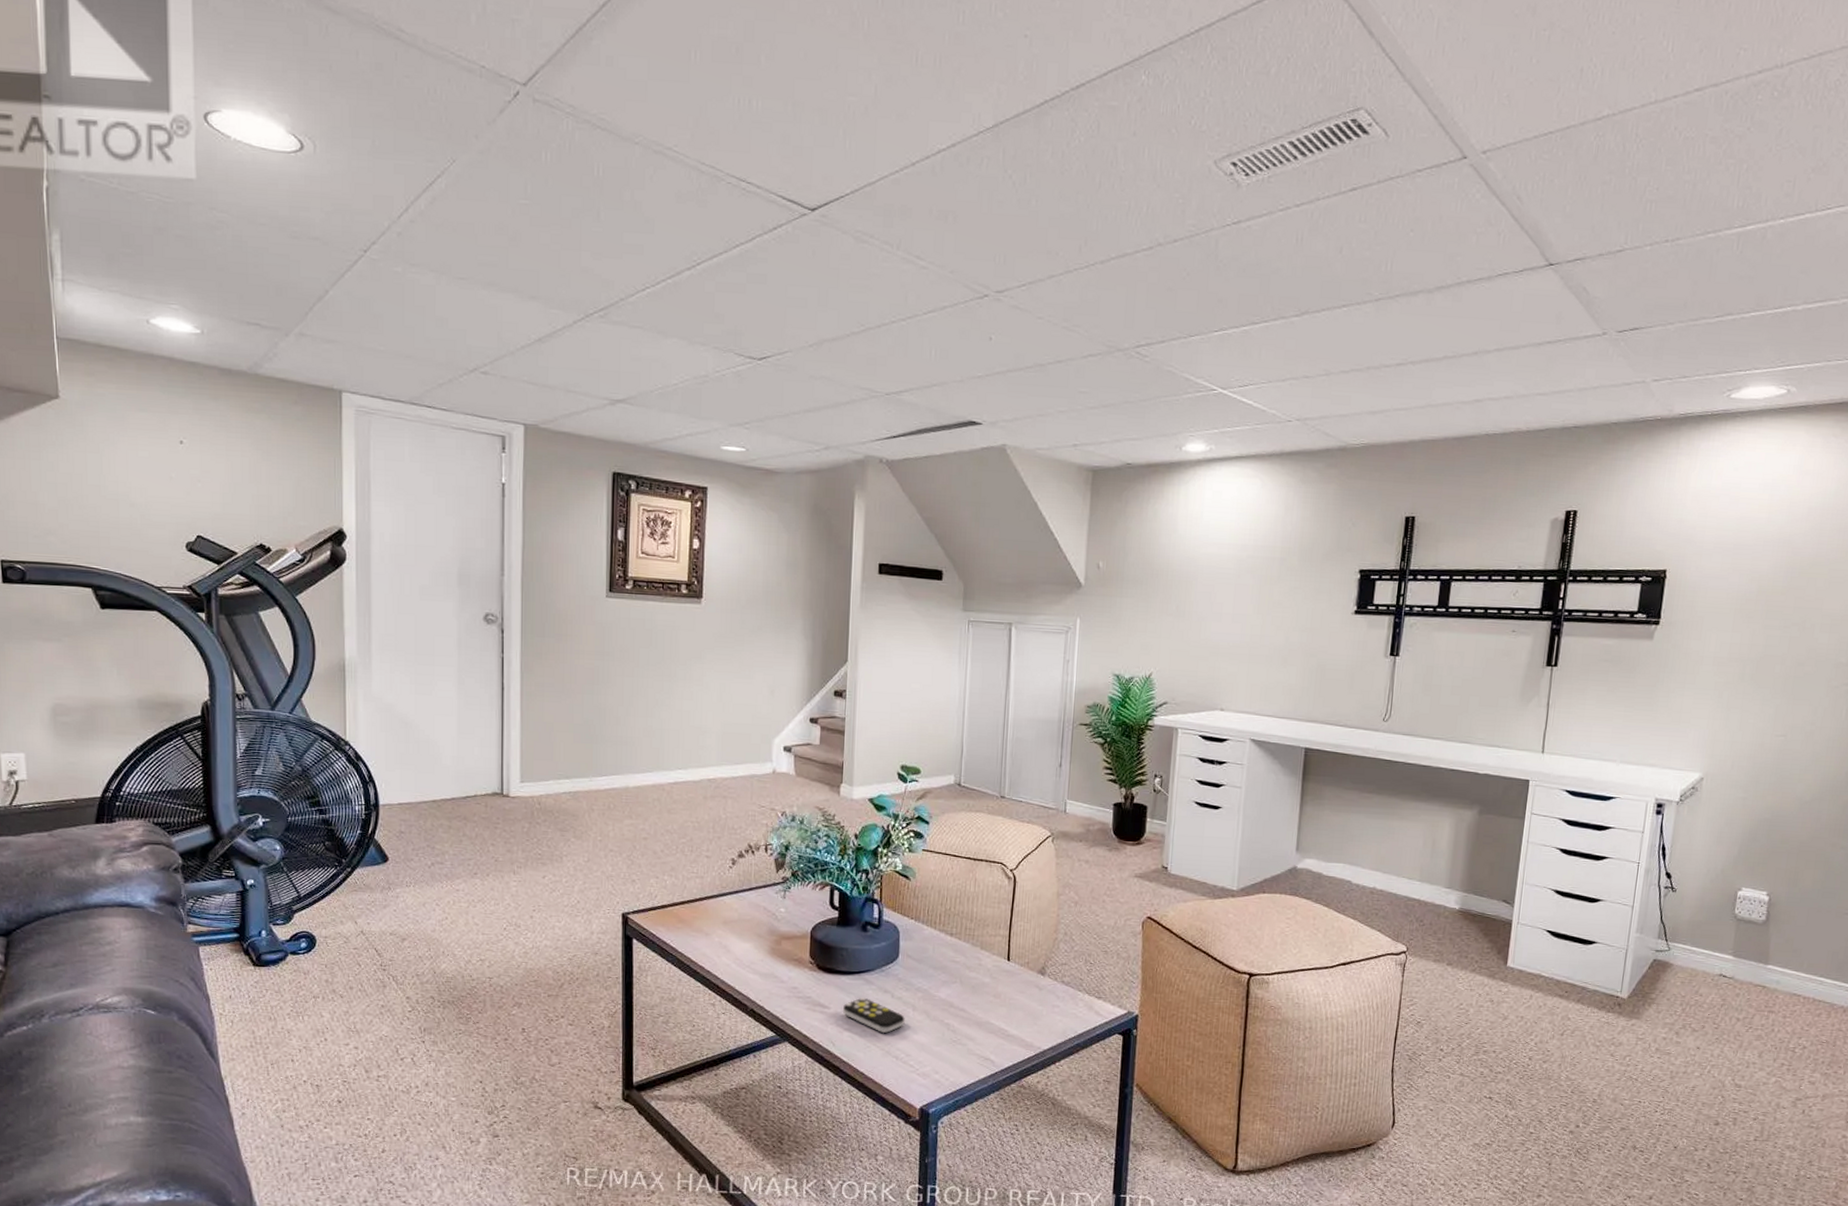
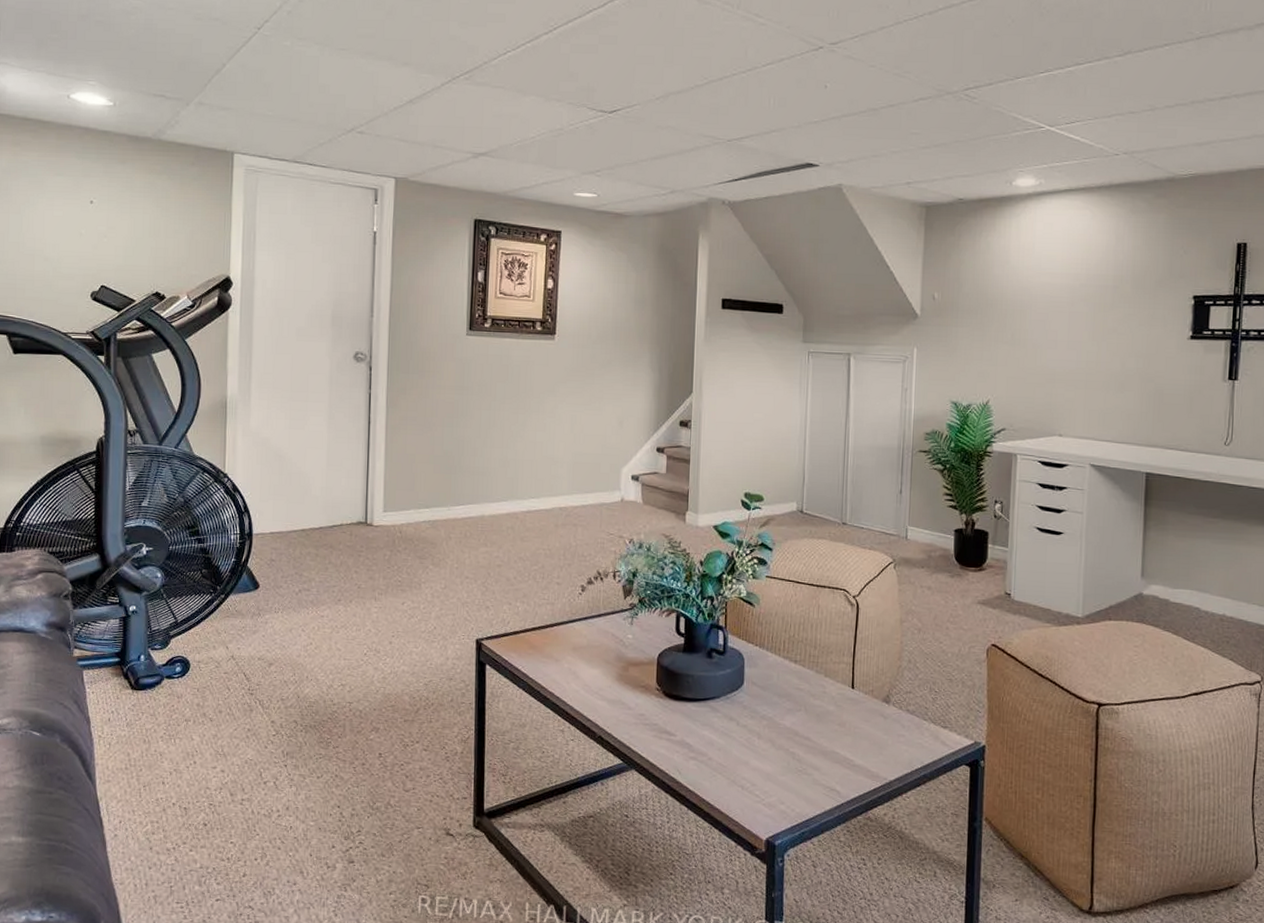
remote control: present [843,997,906,1034] -> none [689,725,751,762]

